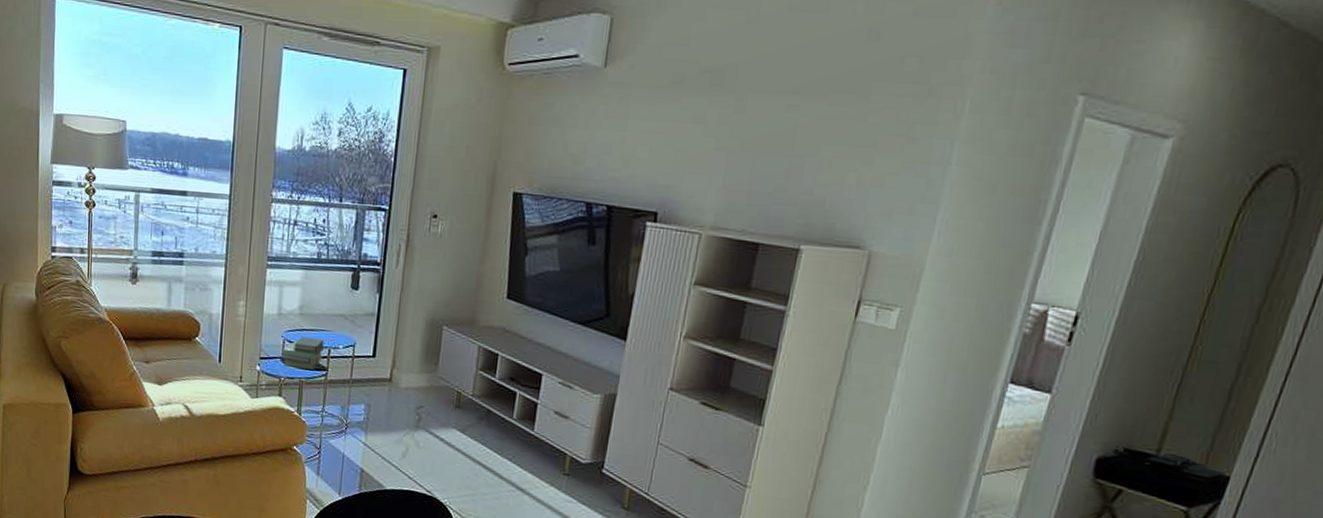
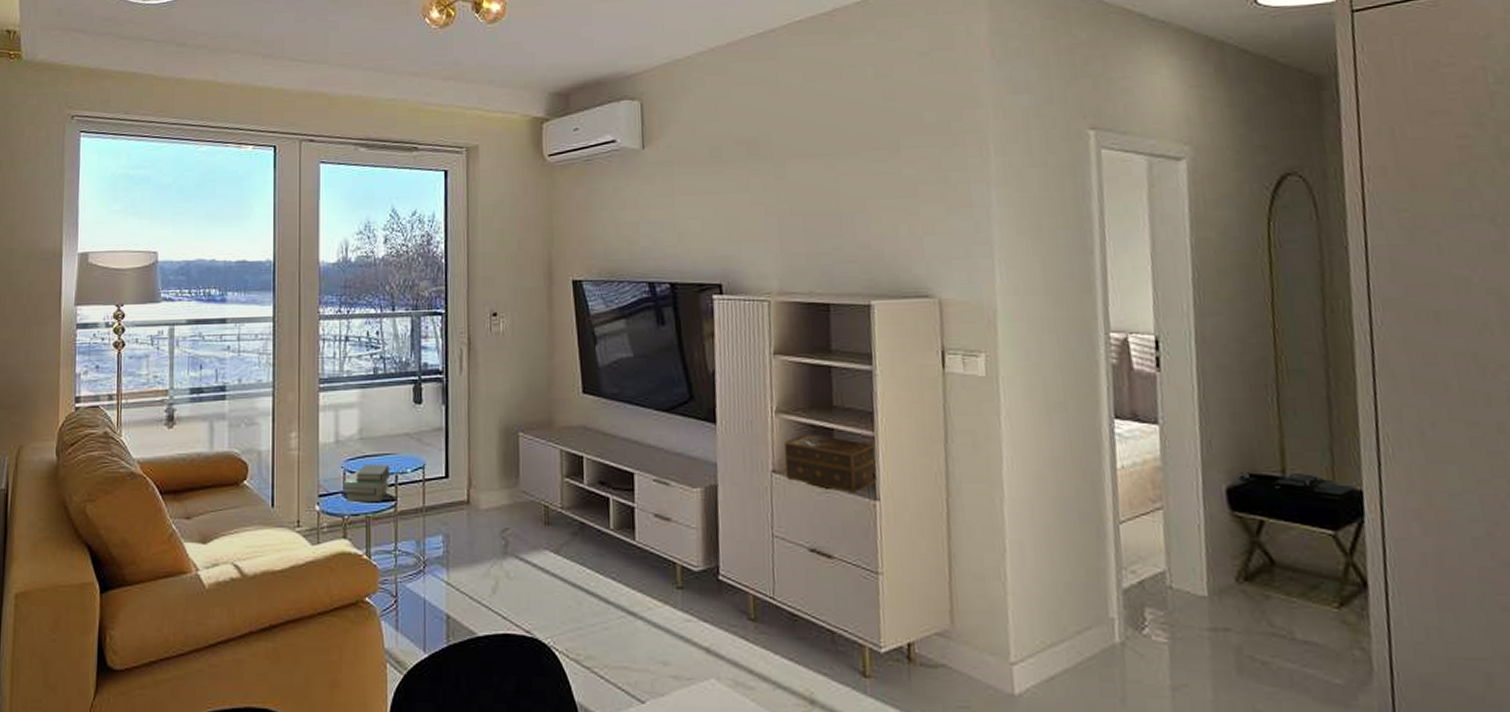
decorative box: none [681,360,772,417] -> present [783,434,877,492]

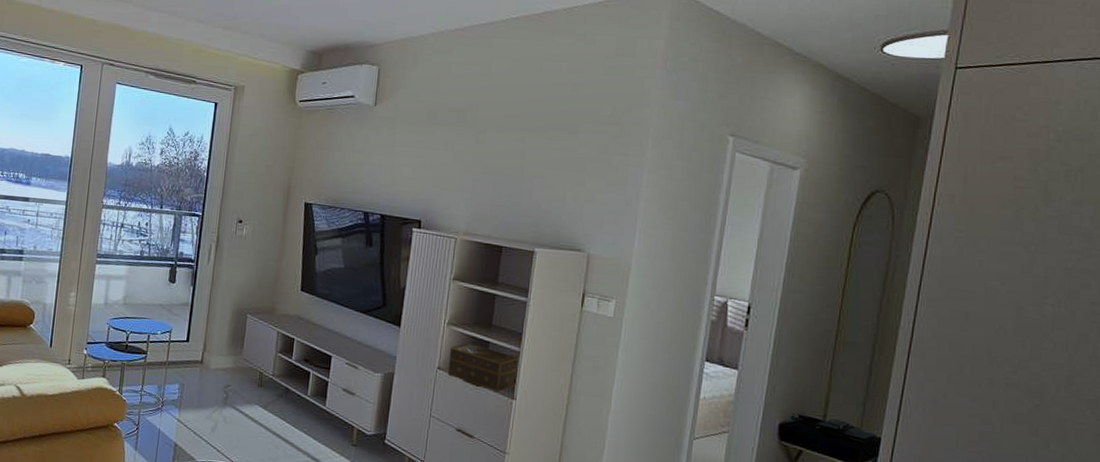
books: present [343,465,390,502] -> none [106,324,144,353]

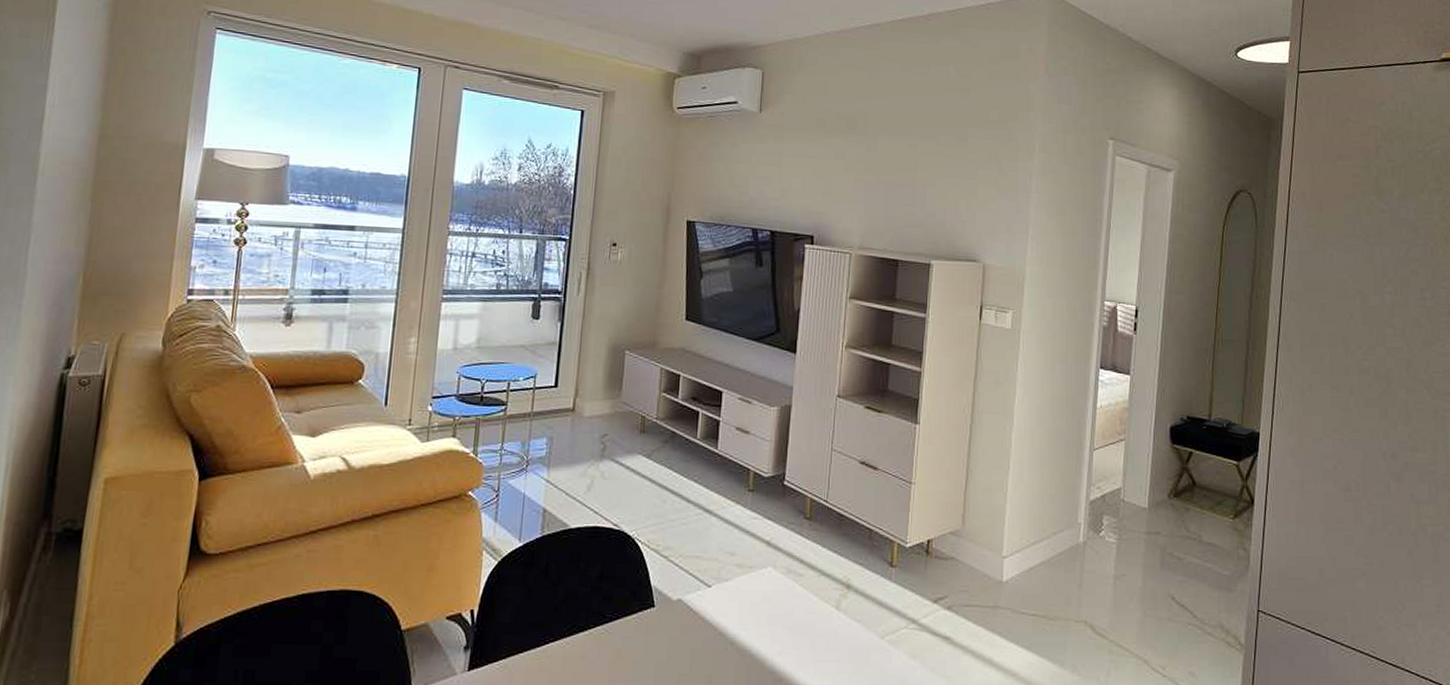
decorative box: present [447,343,520,392] -> none [848,367,921,417]

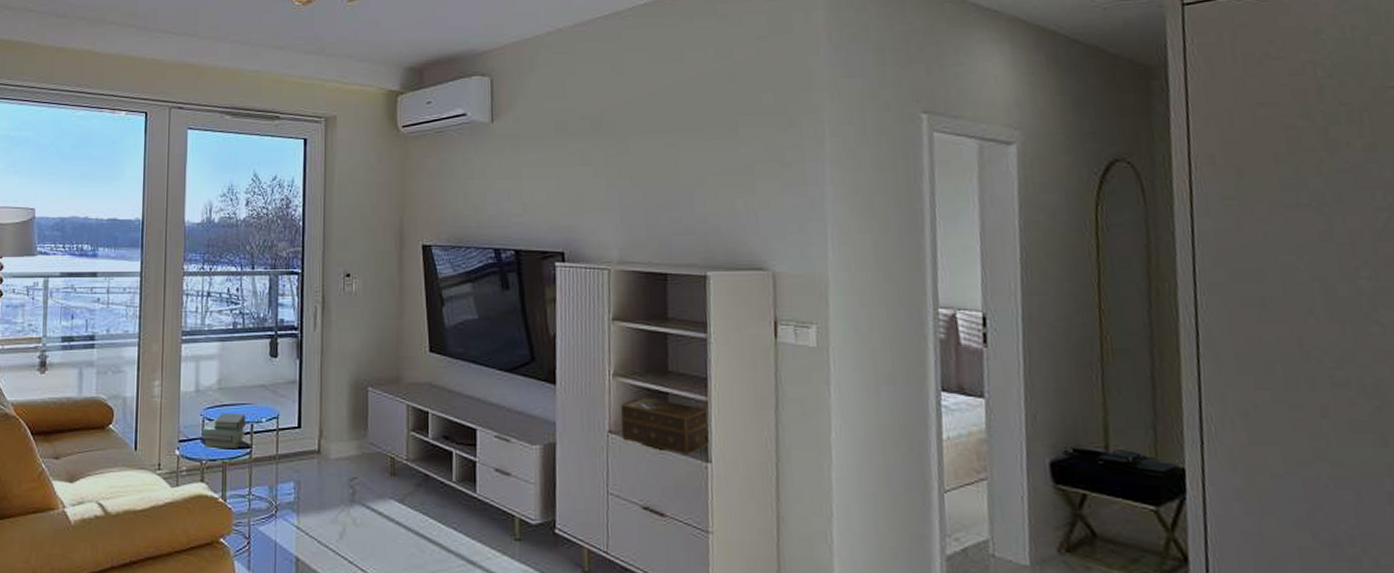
books: none [456,371,503,405] -> present [202,413,246,448]
decorative box: none [848,367,921,417] -> present [620,397,709,454]

